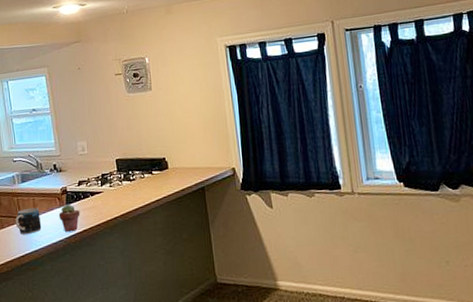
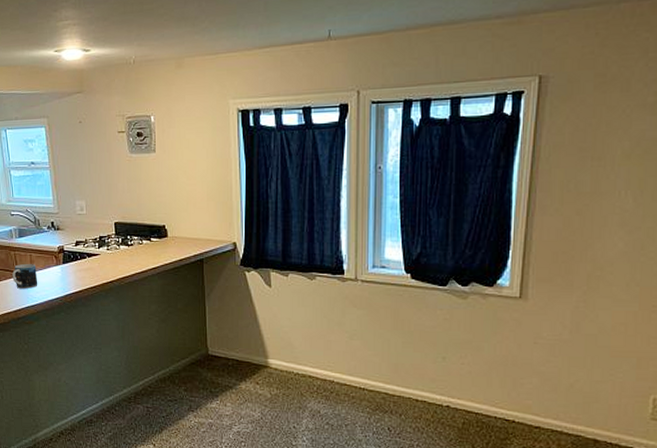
potted succulent: present [58,204,80,233] -> none [55,263,77,291]

